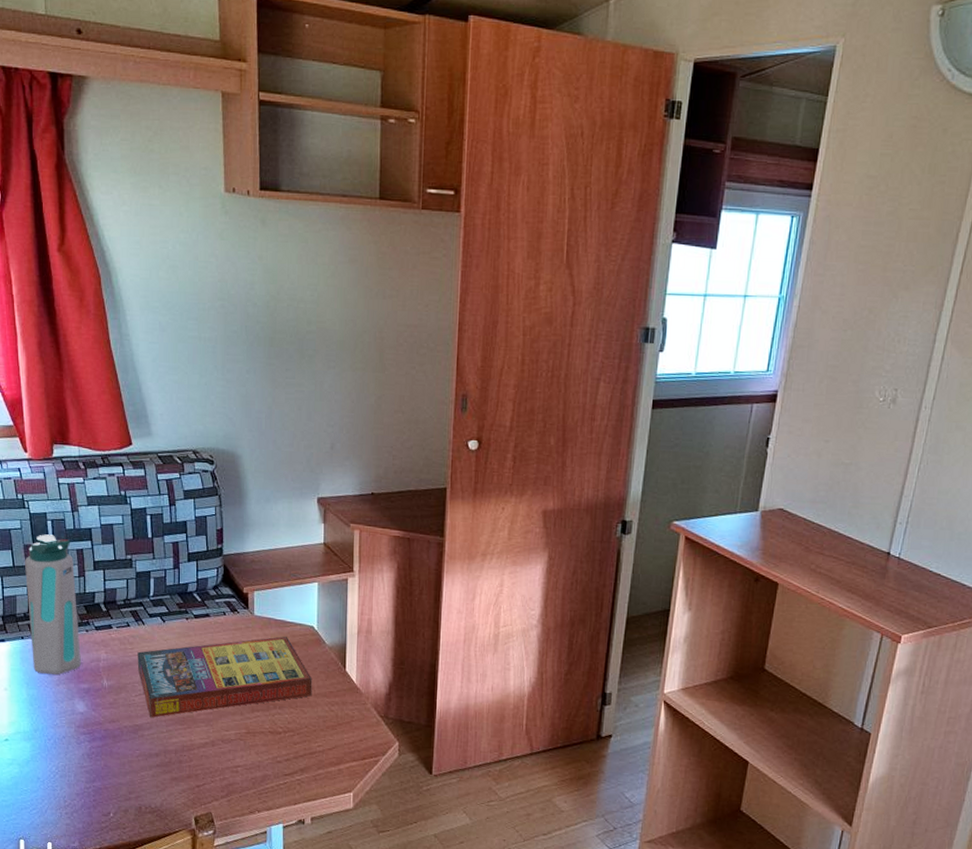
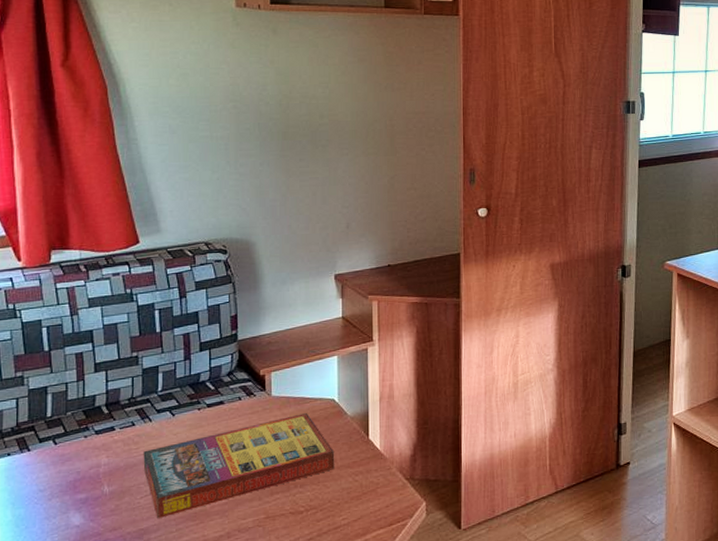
water bottle: present [24,534,81,675] -> none [13,341,78,490]

